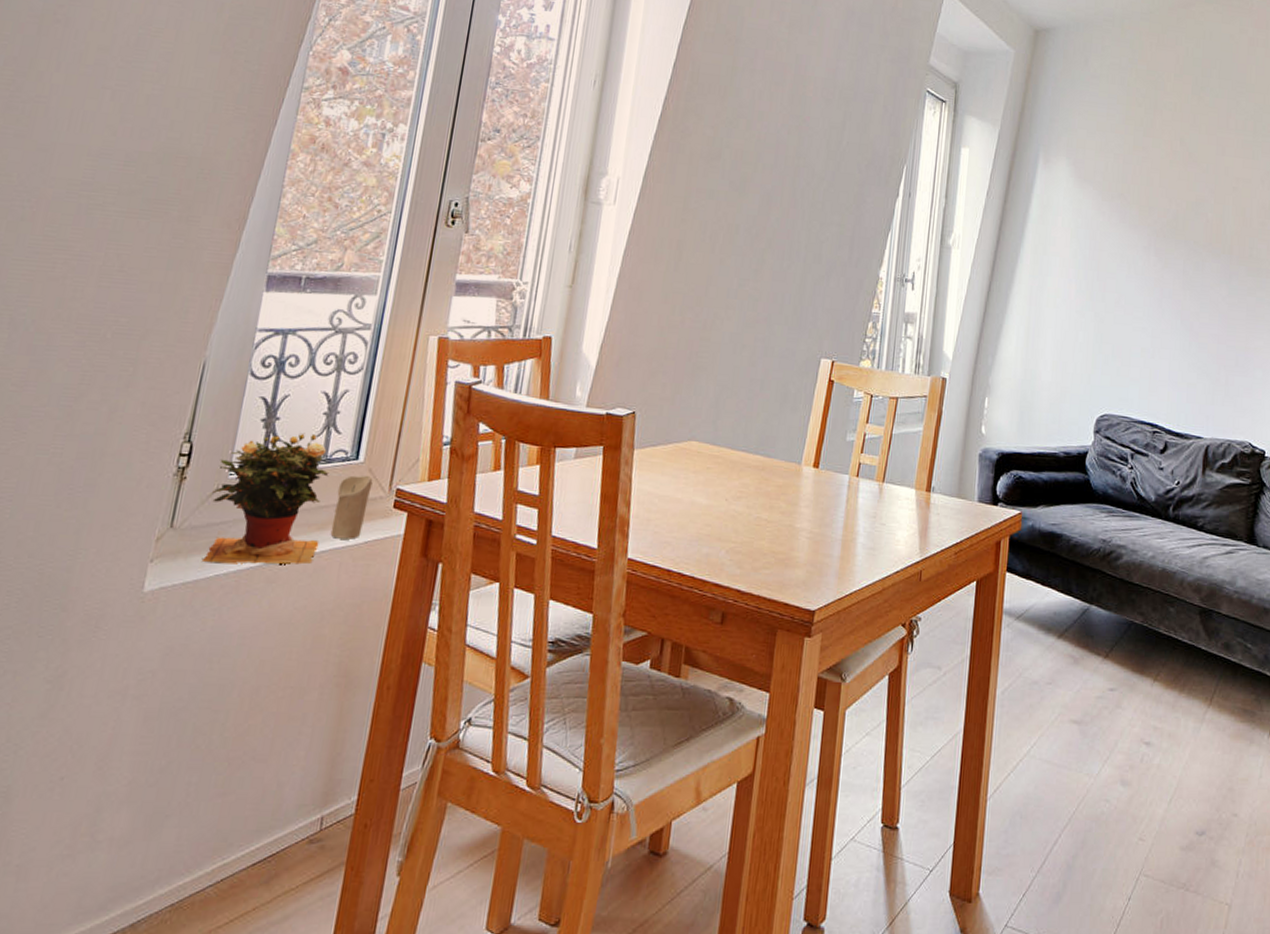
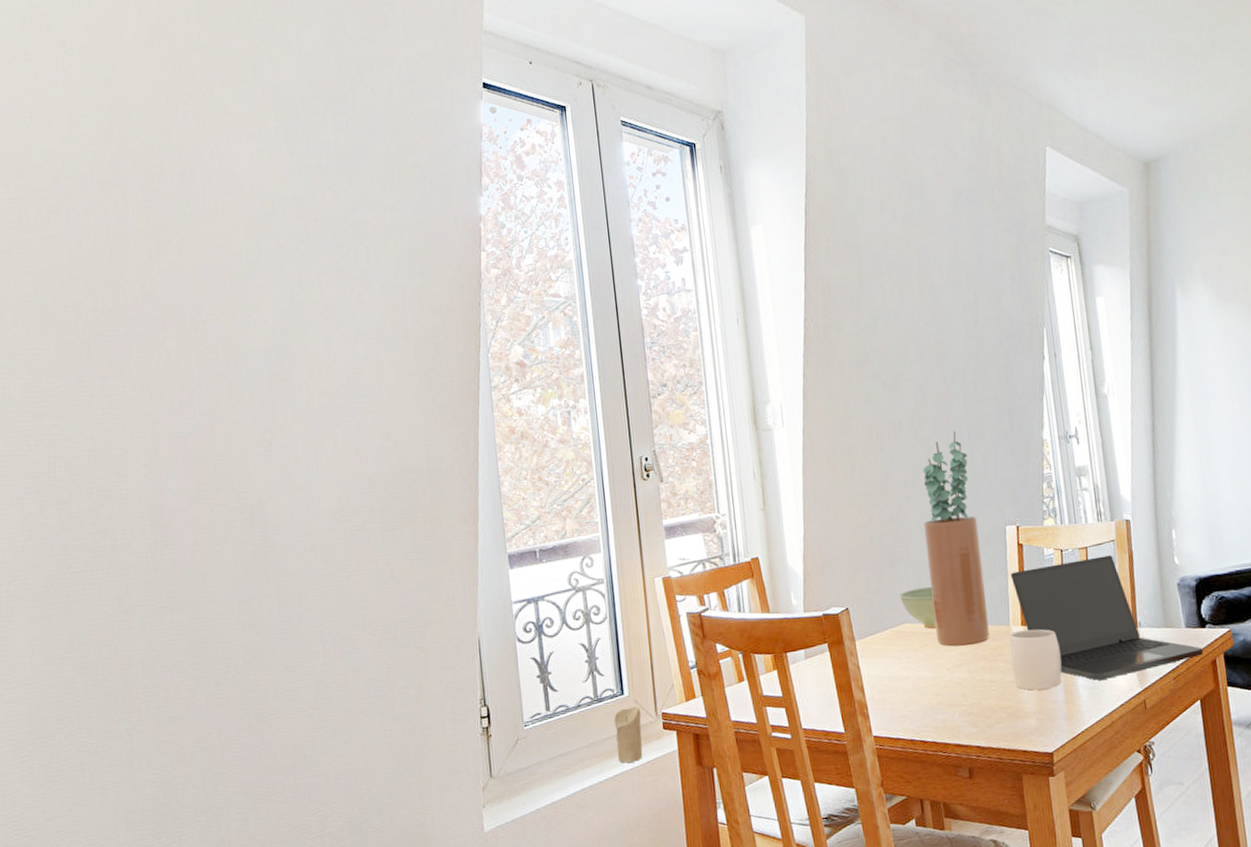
flower arrangement: present [201,432,329,565] -> none [513,680,611,801]
bowl: none [692,405,730,453] -> present [899,587,937,630]
vase: none [722,248,800,479] -> present [923,431,990,647]
mug: none [792,472,848,541] -> present [1009,629,1063,691]
laptop: none [814,408,990,541] -> present [1010,555,1204,680]

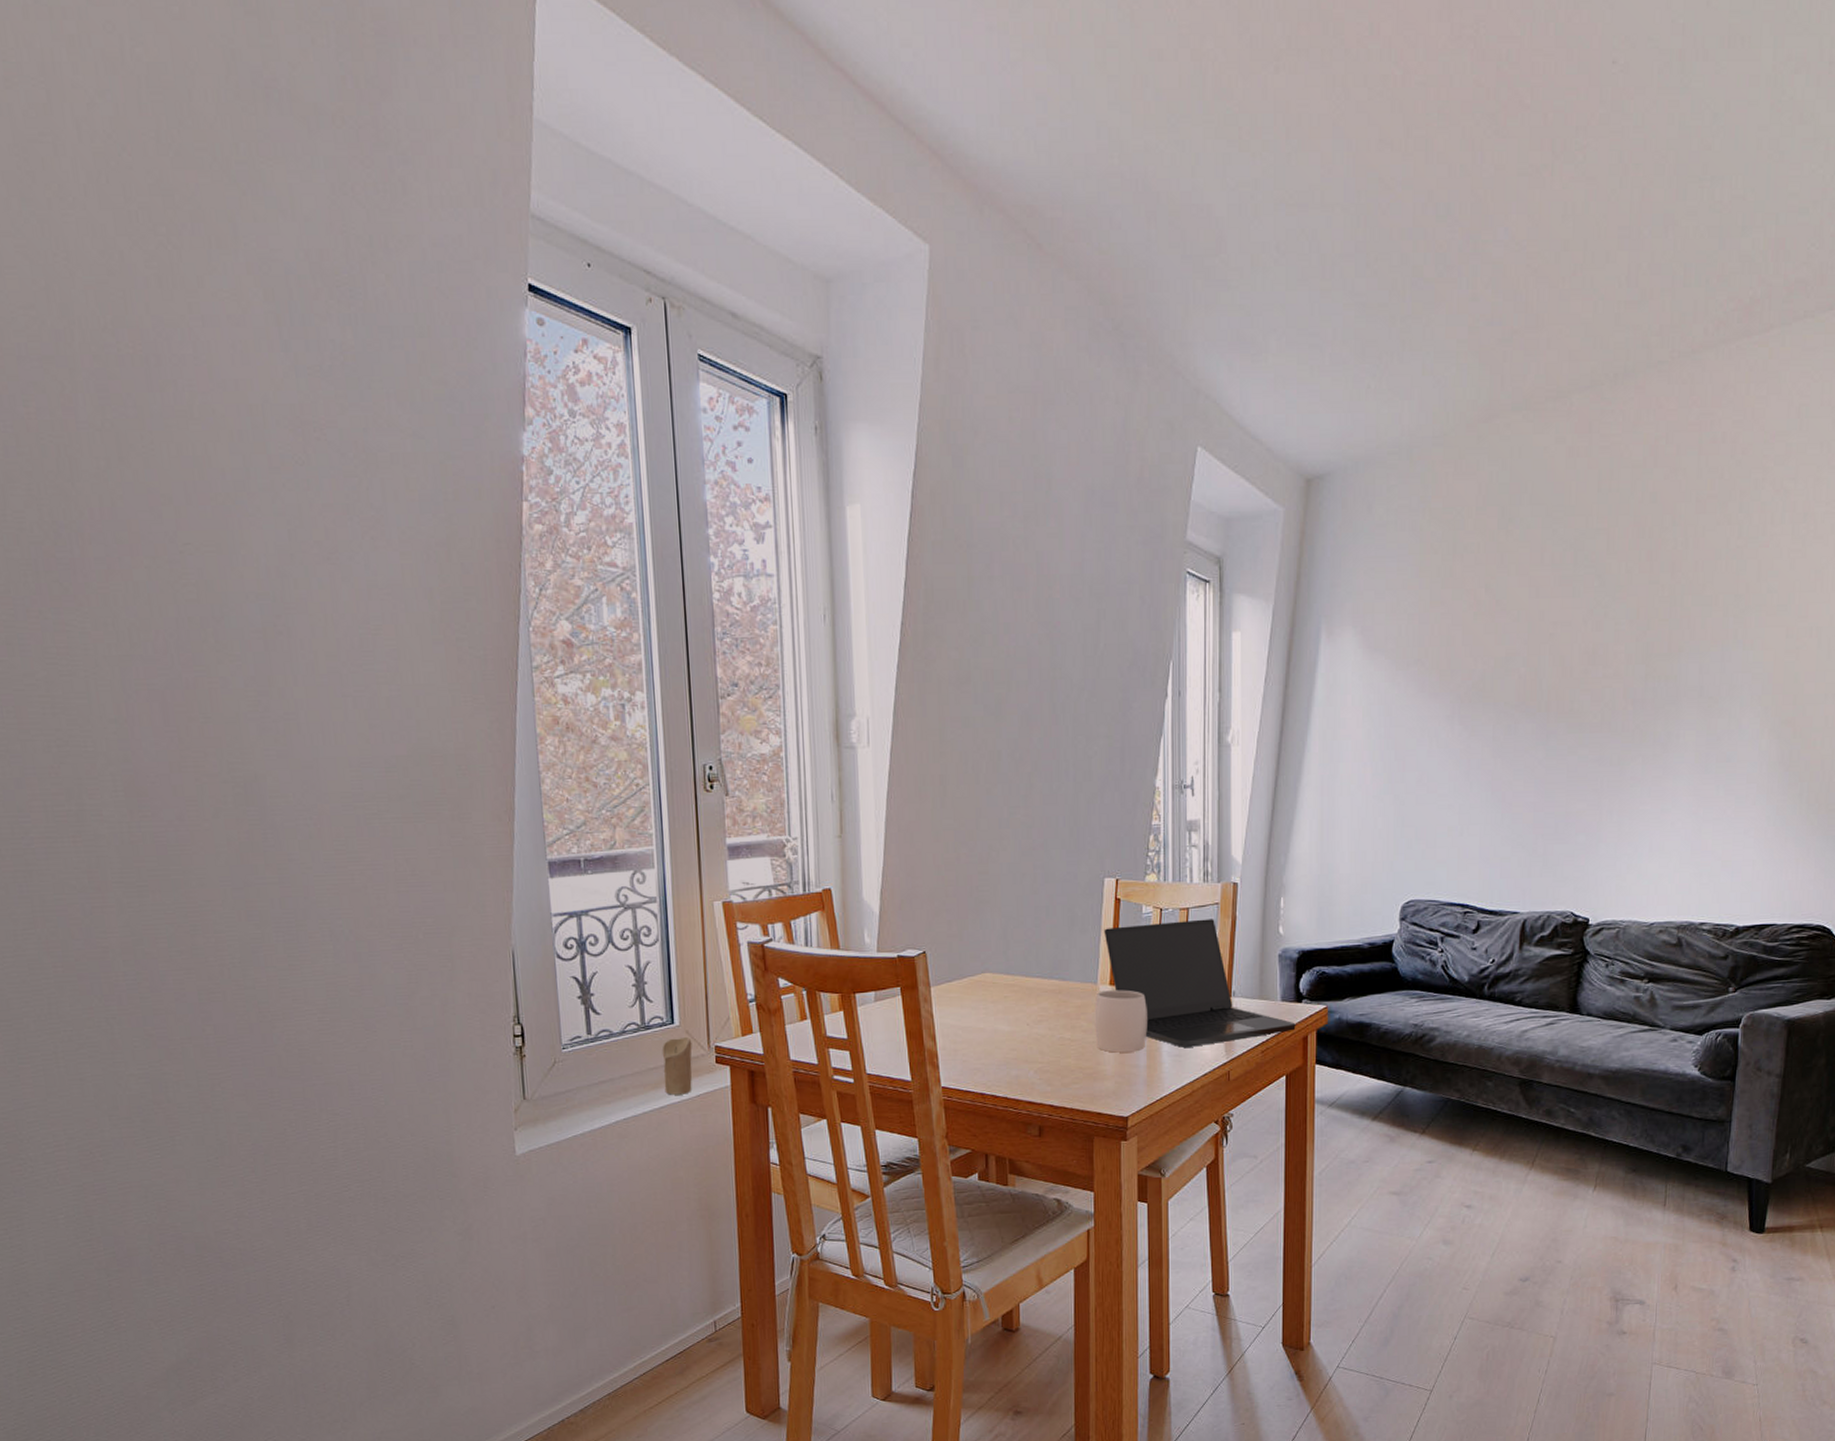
bowl: present [899,587,937,630] -> none [982,937,1020,982]
vase: present [923,431,990,647] -> none [1015,768,1075,1002]

